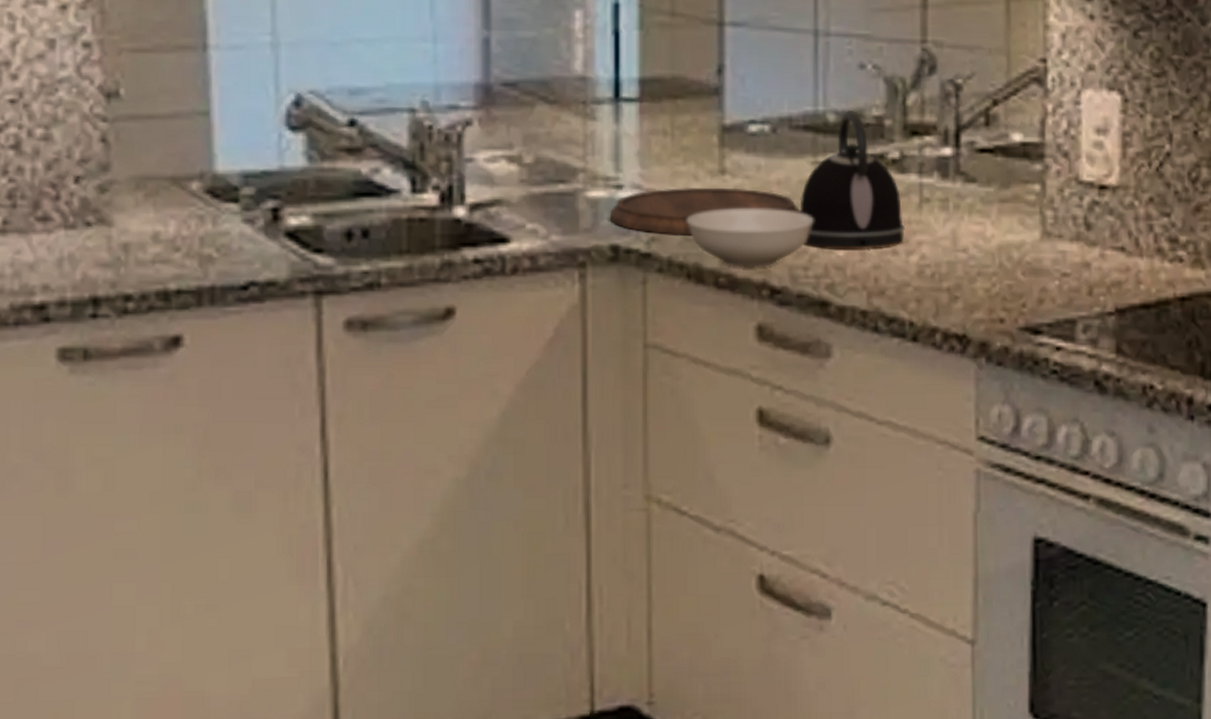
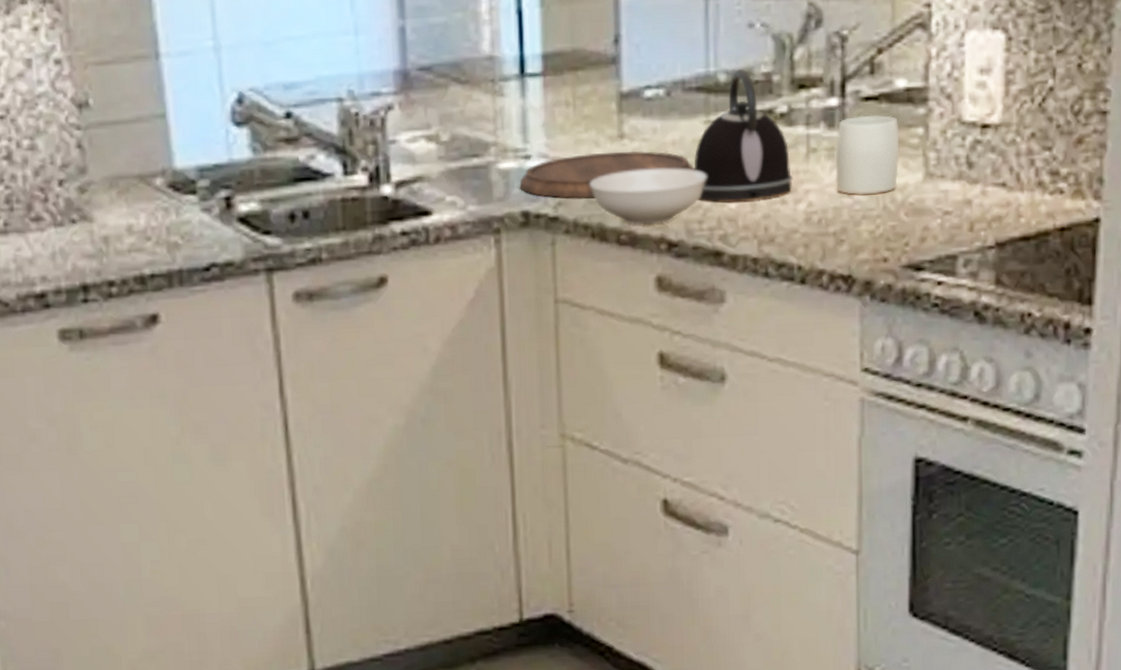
mug: none [949,167,1016,250] -> present [835,114,900,195]

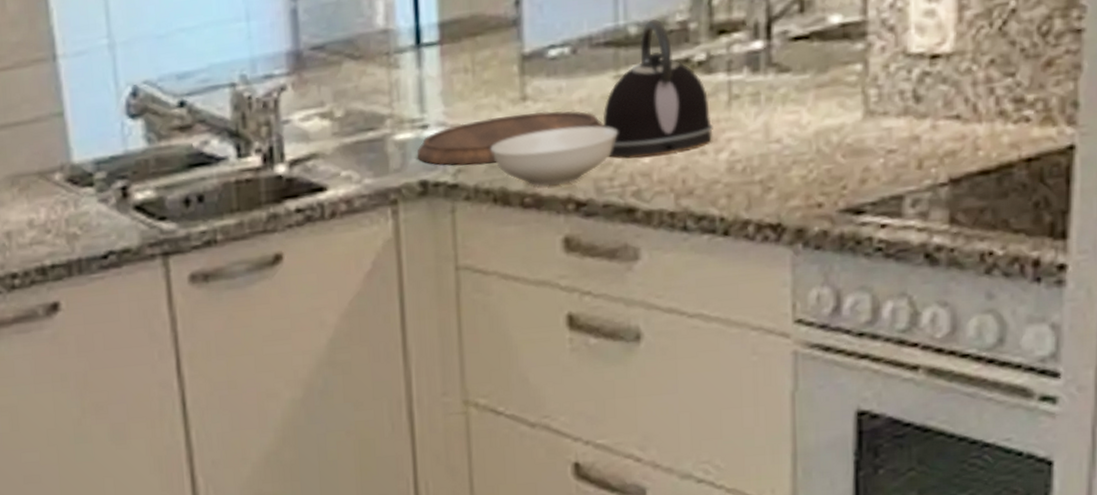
mug: present [835,114,900,195] -> none [760,54,835,140]

